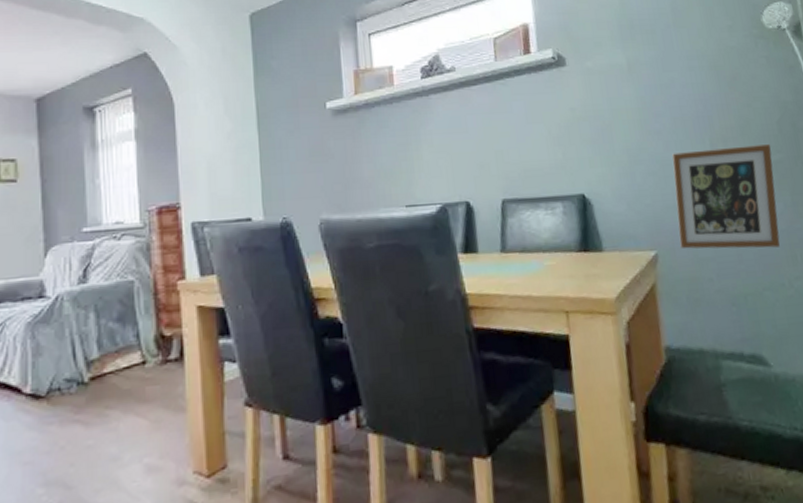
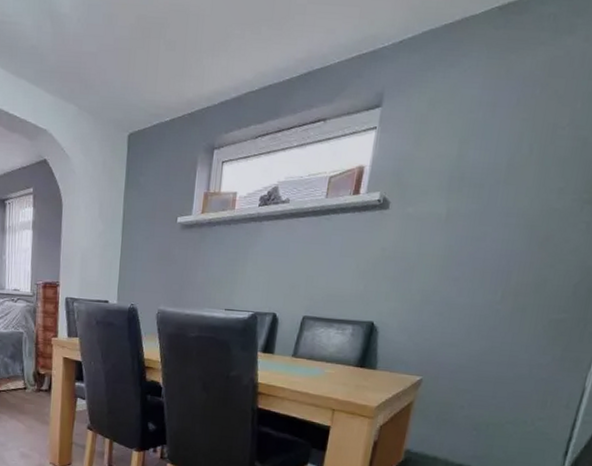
picture frame: present [672,144,780,249] -> none [444,299,560,392]

